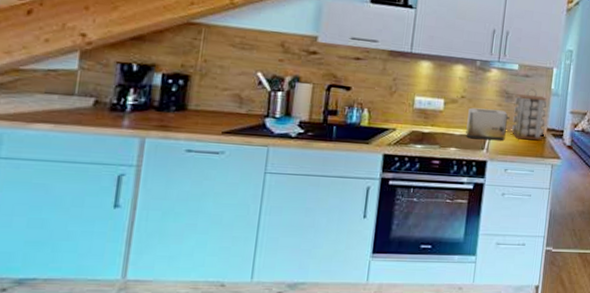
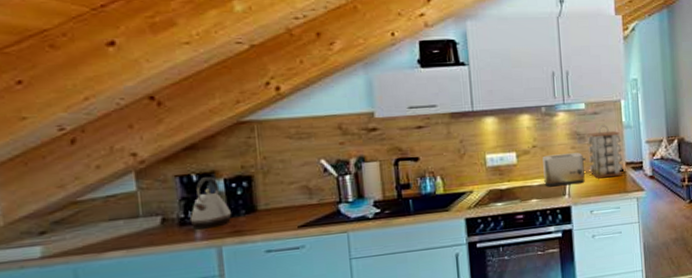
kettle: none [120,68,163,119] -> present [189,177,232,230]

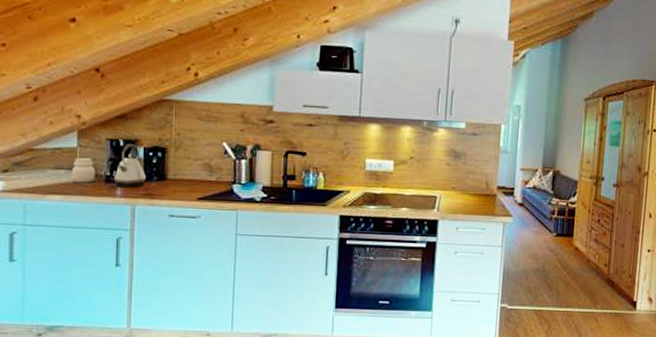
jar: none [133,200,166,233] -> present [72,157,95,183]
toaster: present [542,152,586,187] -> none [416,168,459,200]
spice rack: present [588,125,623,179] -> none [462,146,497,199]

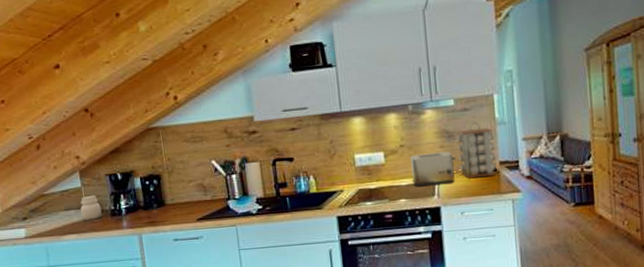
kettle: present [113,144,147,188] -> none [118,175,148,219]
toaster: none [416,168,459,200] -> present [410,151,456,187]
spice rack: none [462,146,497,199] -> present [458,122,497,179]

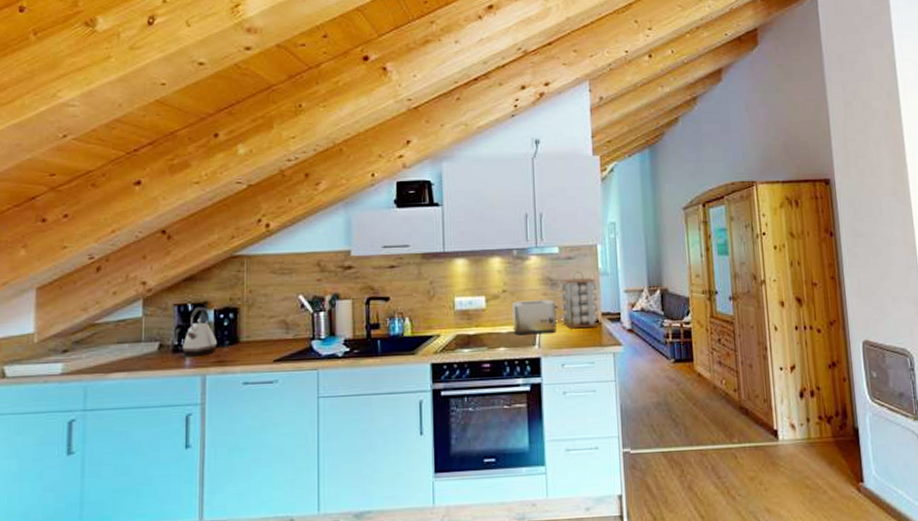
jar: present [80,195,102,221] -> none [136,327,162,357]
kettle: none [118,175,148,219] -> present [182,307,218,357]

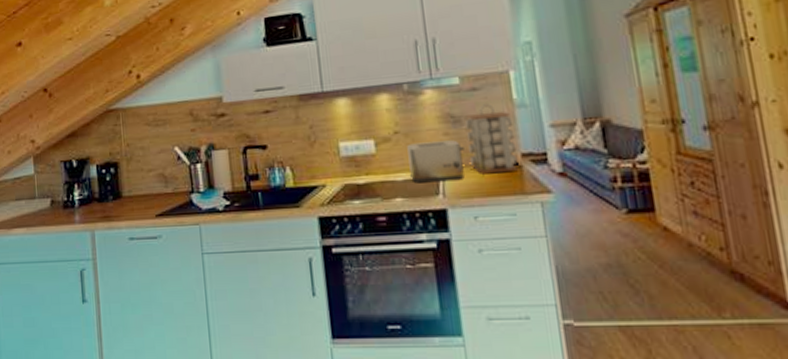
kettle: present [182,307,218,357] -> none [70,163,103,213]

